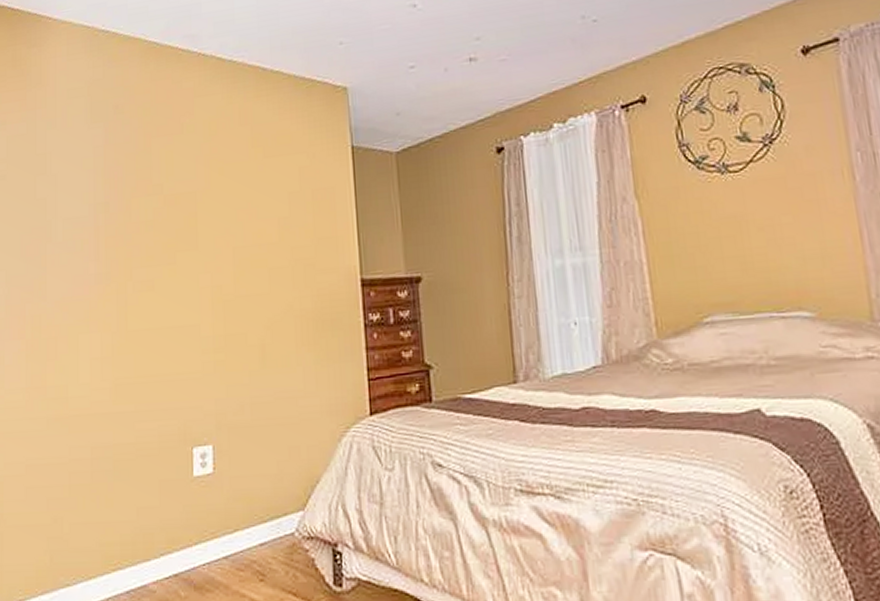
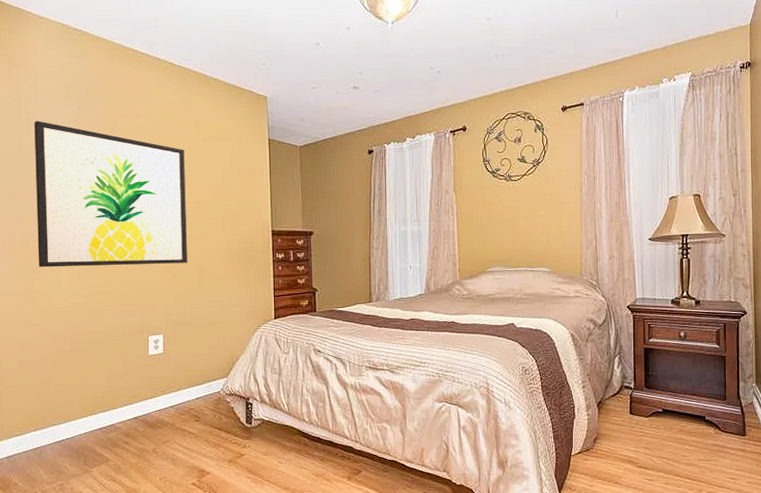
wall art: none [52,153,244,353] -> present [34,121,187,268]

